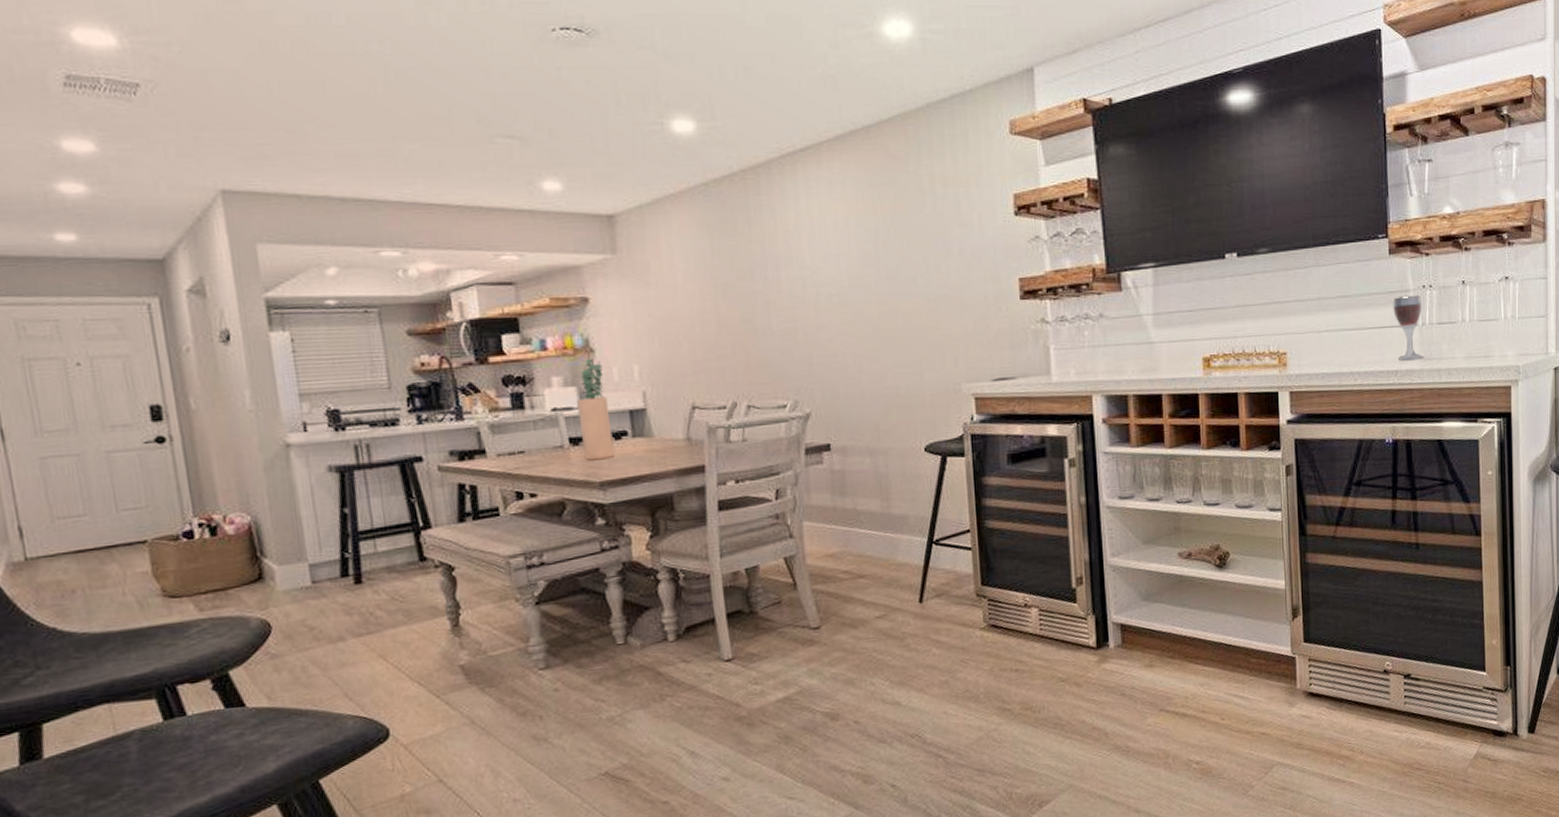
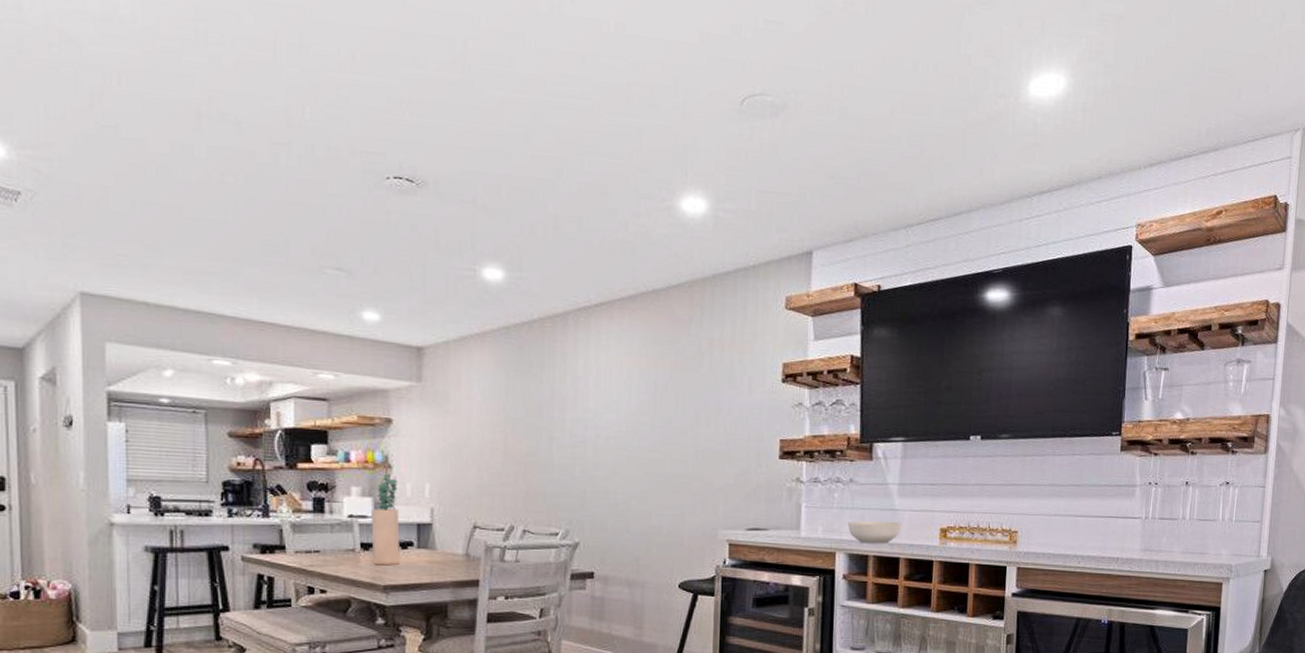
bowl: none [1101,355,1161,383] -> present [847,520,902,544]
cup: present [1393,295,1424,362] -> none [1120,490,1146,551]

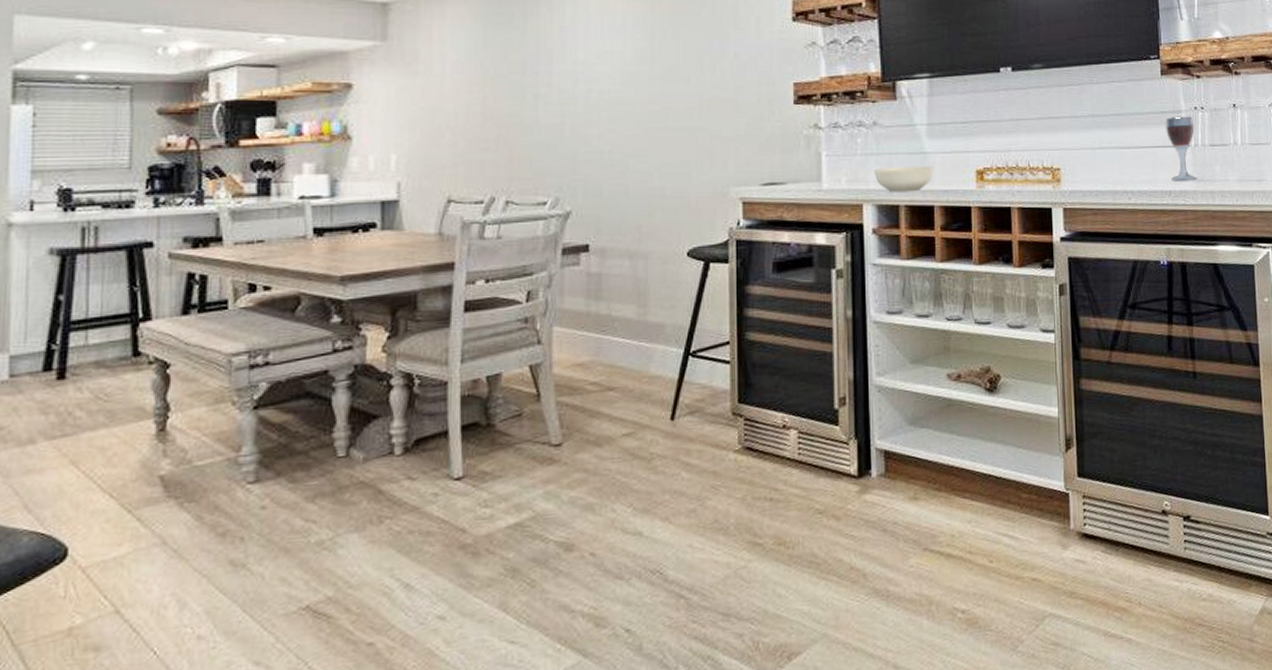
vase: present [371,469,400,566] -> none [326,141,360,253]
cup: none [1120,490,1146,551] -> present [1166,116,1197,183]

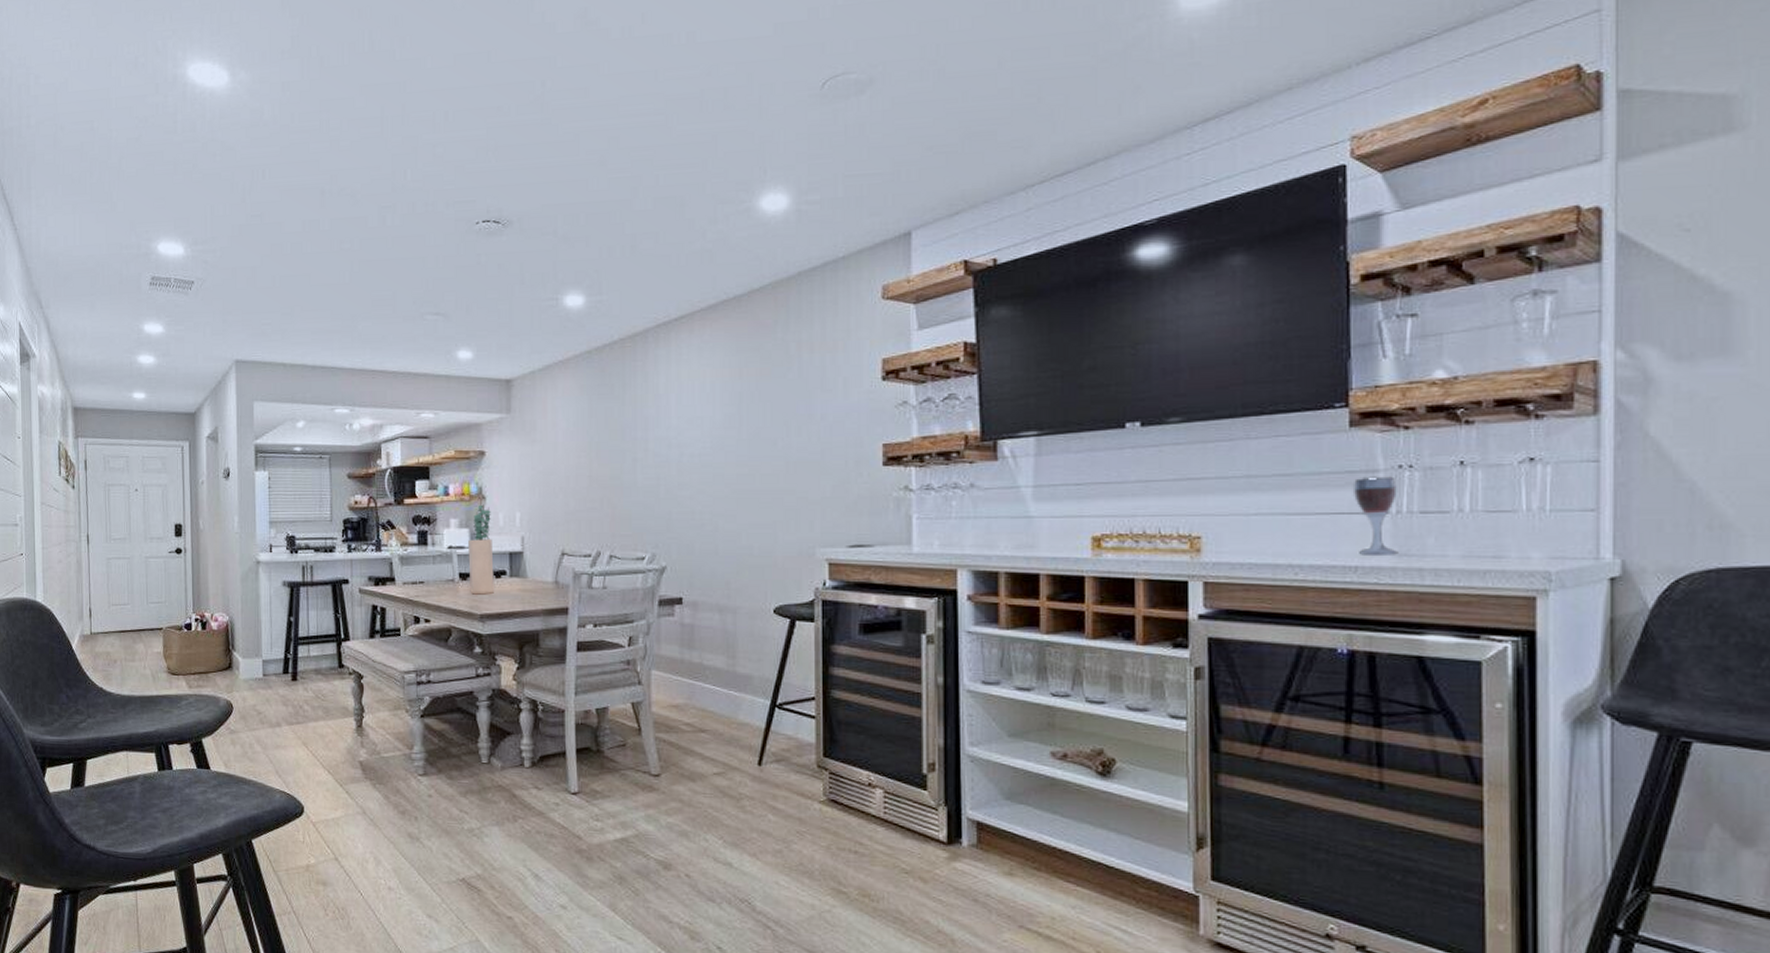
vase: none [326,141,360,253] -> present [468,500,494,595]
bowl: present [874,166,934,193] -> none [970,531,1040,558]

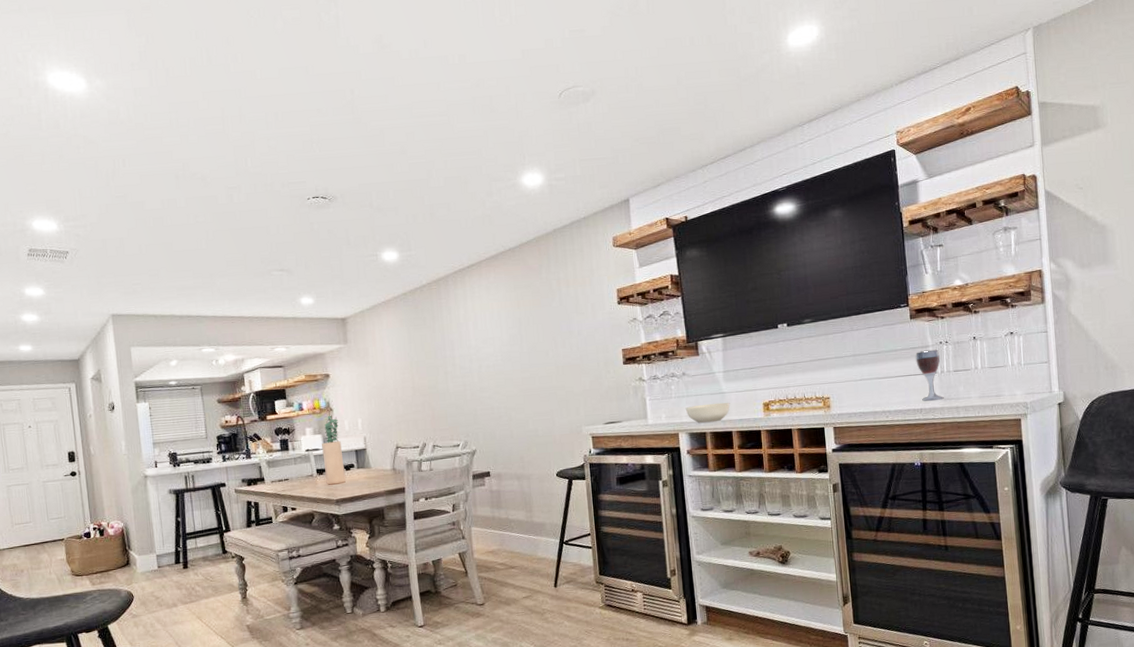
bowl: none [970,531,1040,558] -> present [685,402,731,424]

